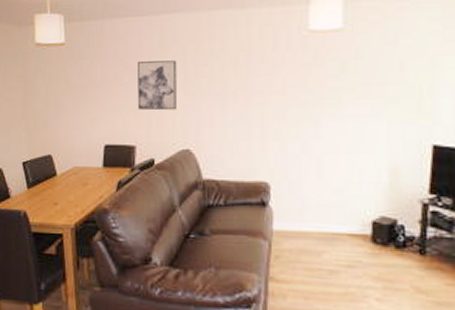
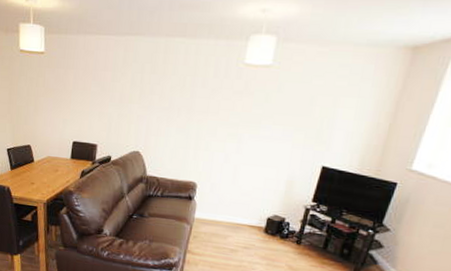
wall art: present [137,60,177,111] -> none [101,75,136,119]

